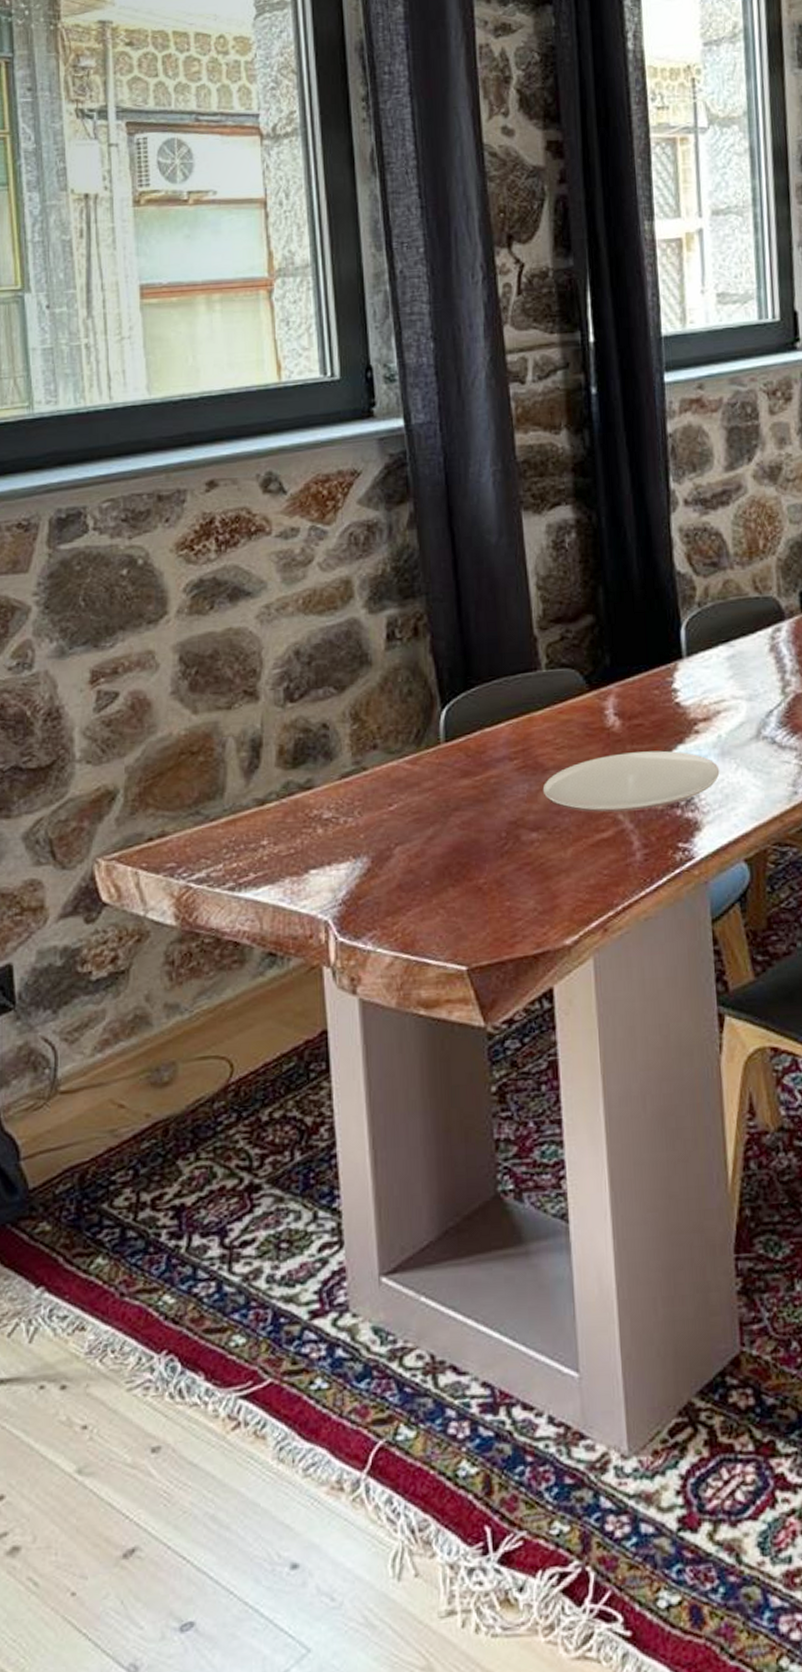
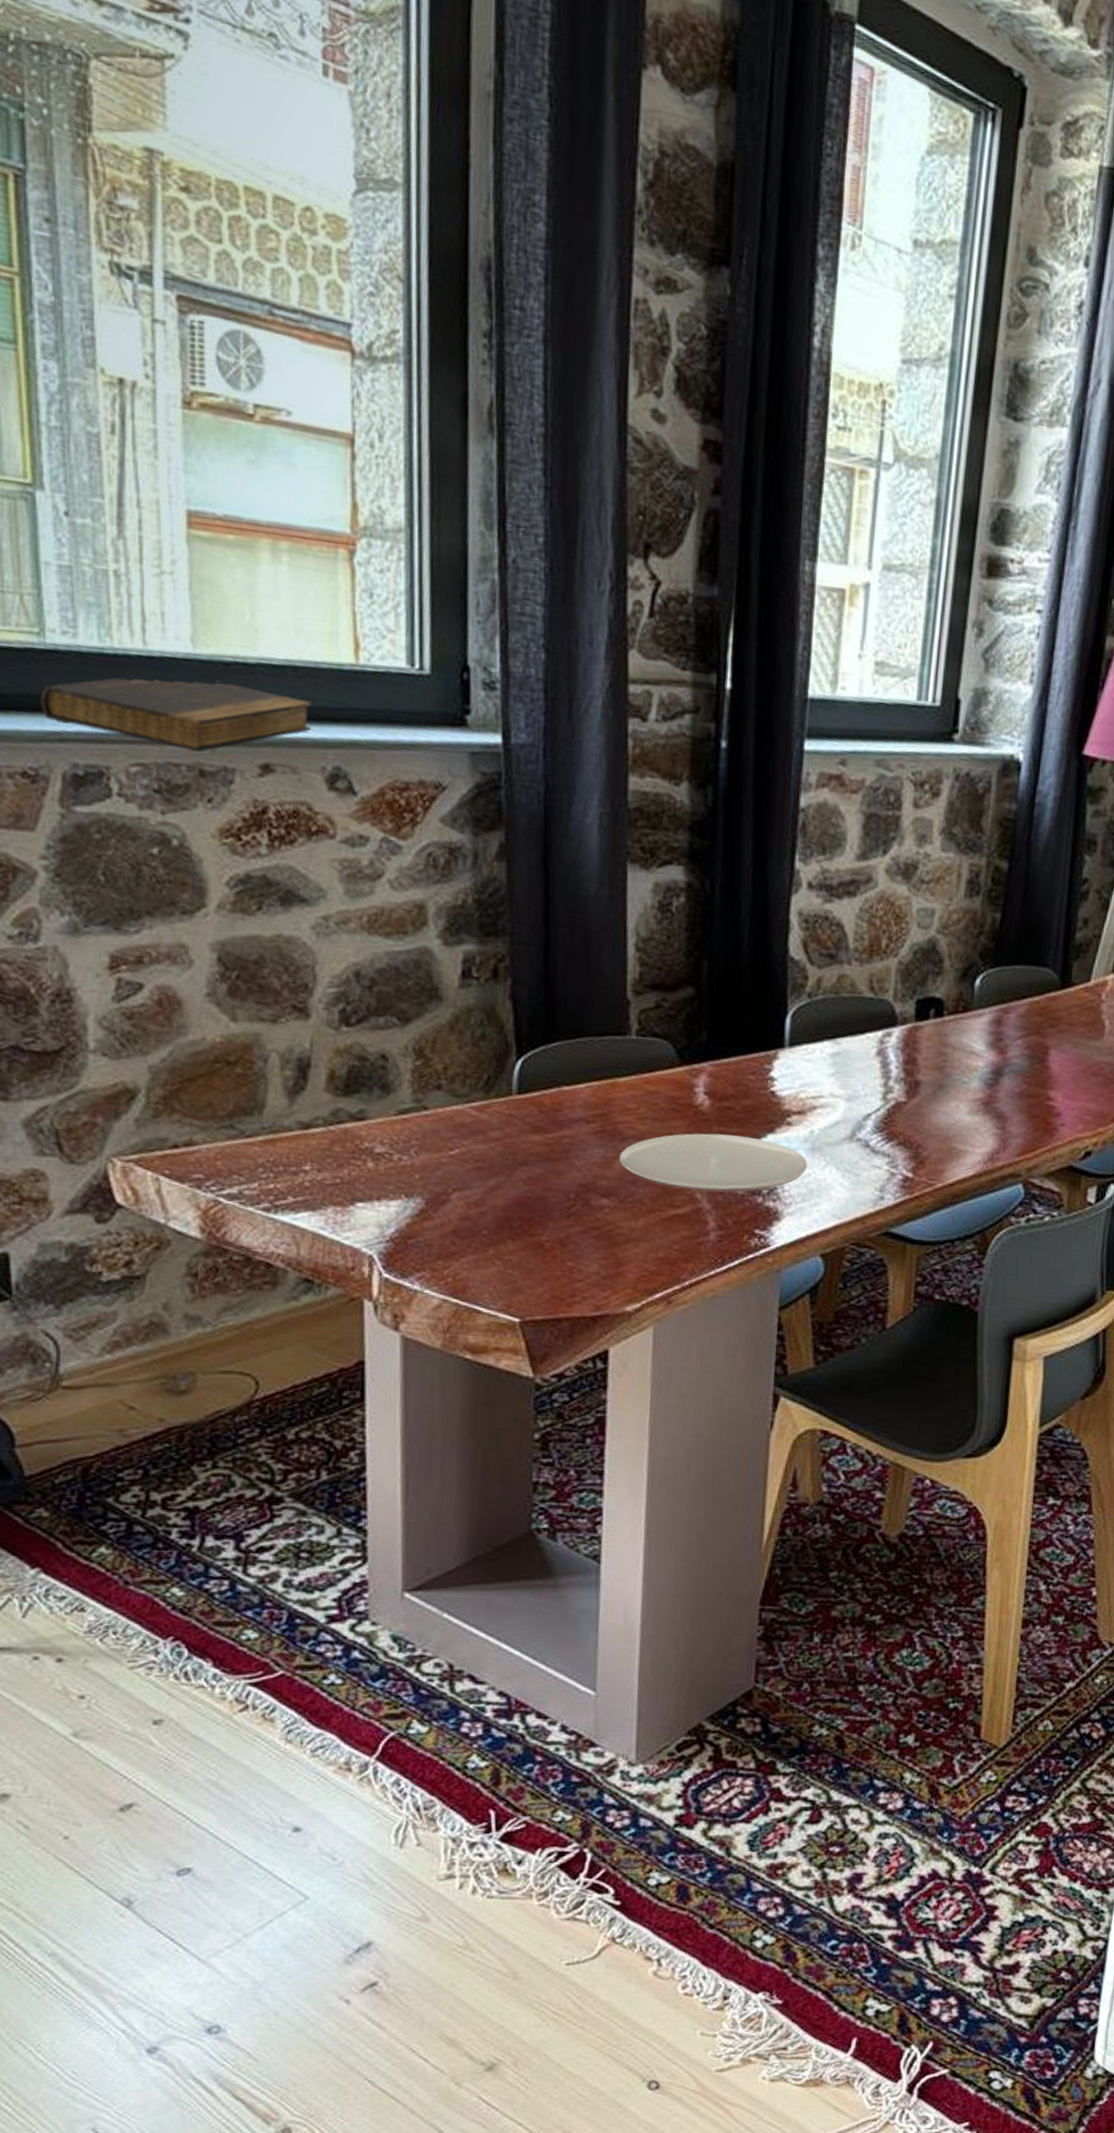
book: none [31,417,247,481] -> present [40,676,313,753]

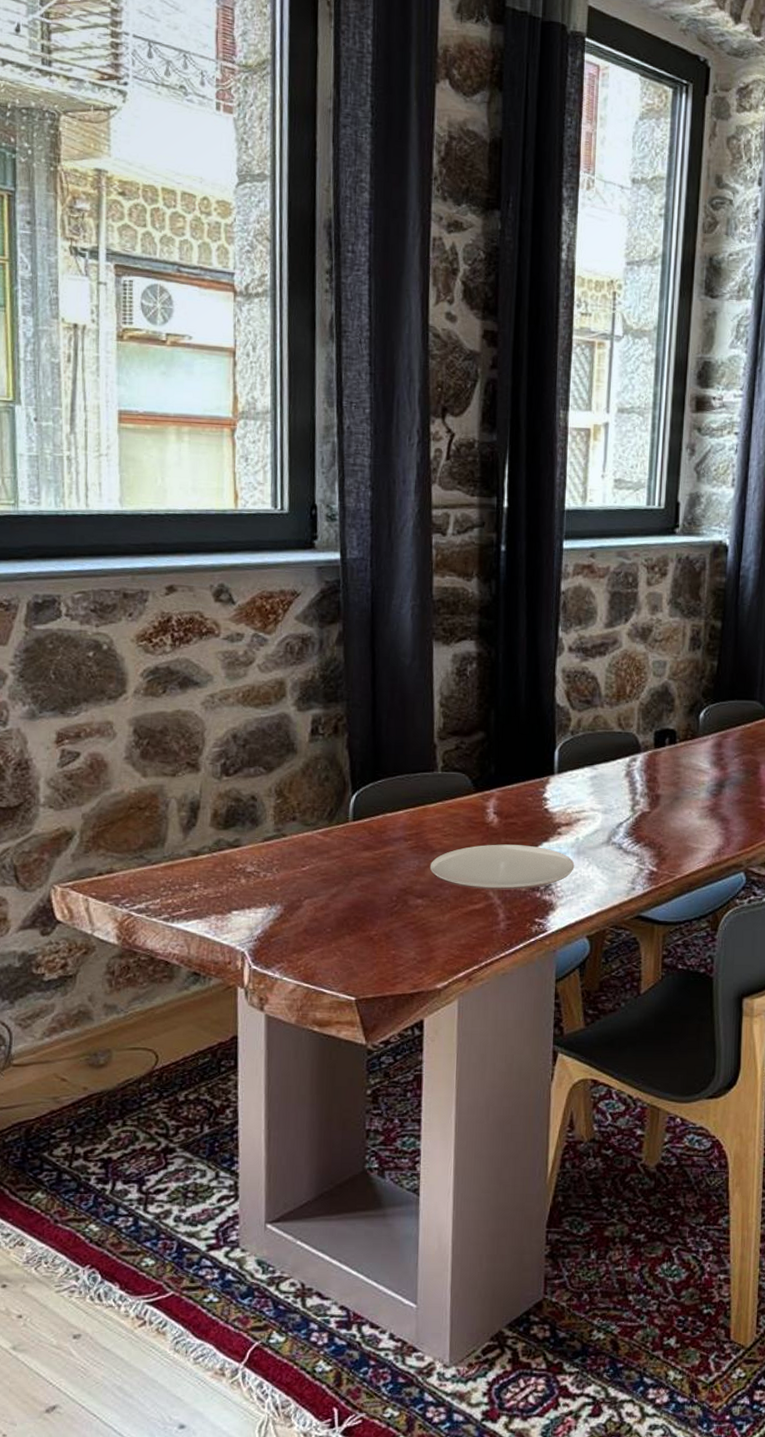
book: present [40,676,313,753] -> none [13,528,205,581]

